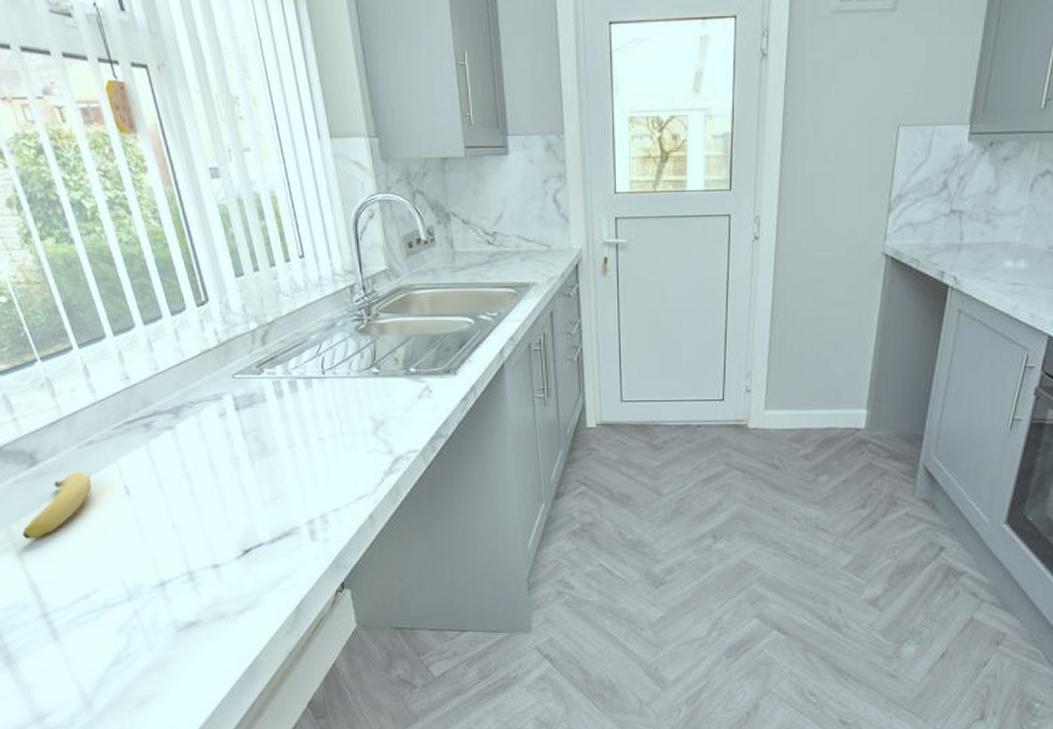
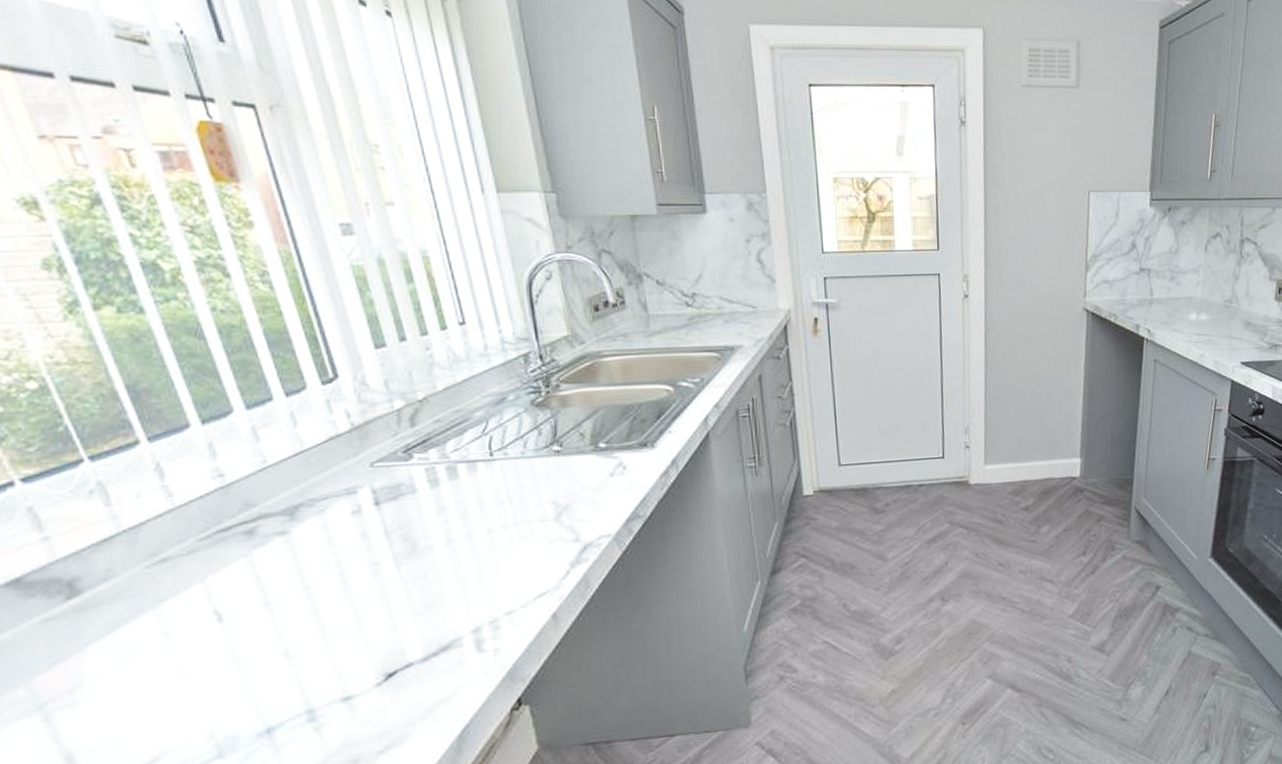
banana: present [23,472,91,539] -> none [53,599,164,695]

